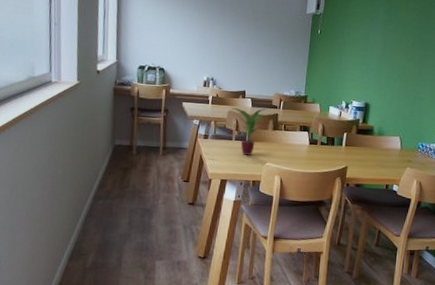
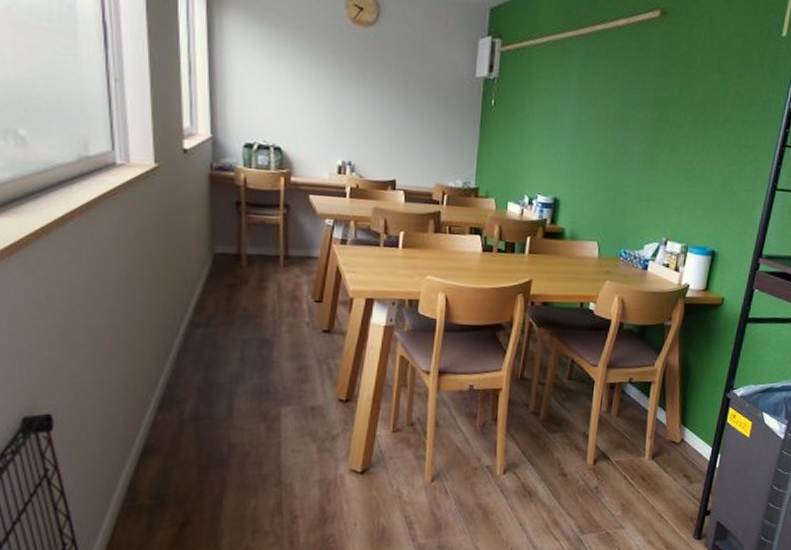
potted plant: present [232,107,267,155] -> none [378,202,425,266]

